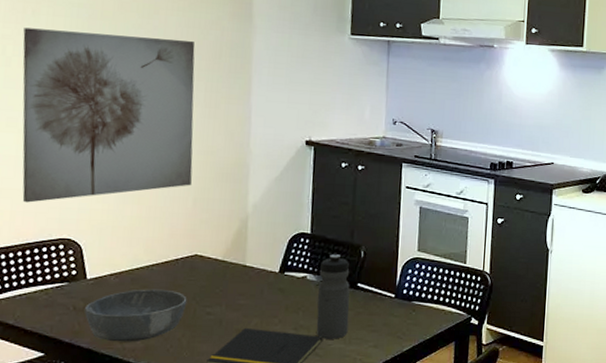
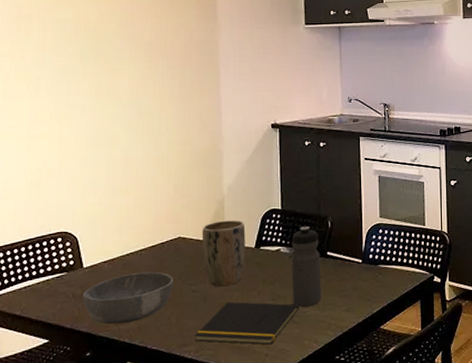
wall art: present [22,27,195,203] -> none [18,44,173,202]
plant pot: none [220,240,270,311] -> present [202,220,246,287]

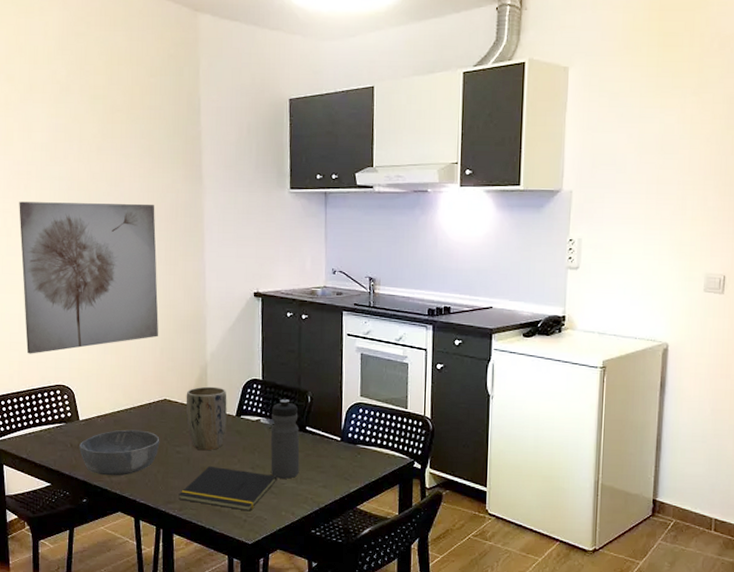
wall art: none [18,44,173,202] -> present [19,202,159,354]

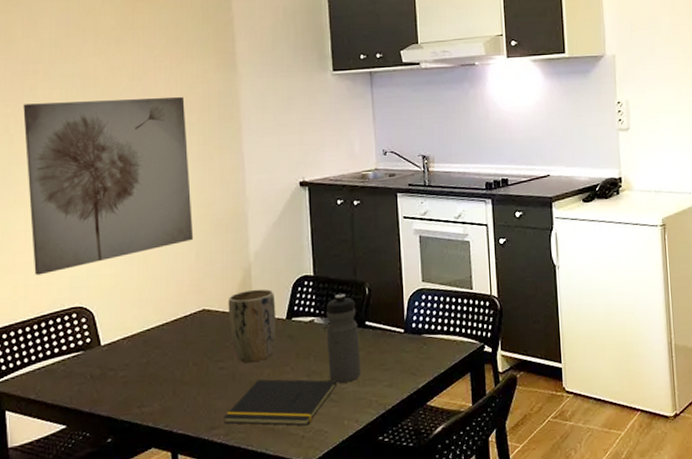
bowl: present [79,429,160,476] -> none [102,348,199,407]

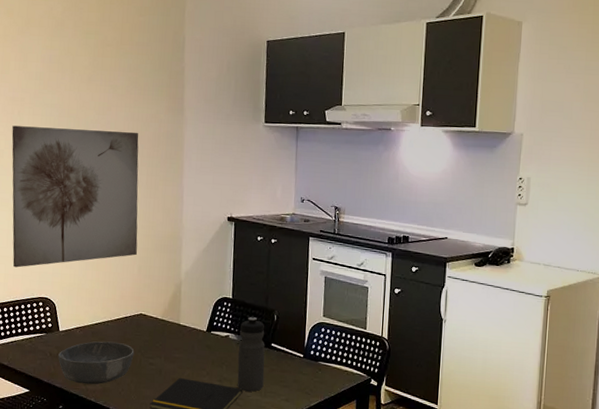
bowl: none [102,348,199,407] -> present [58,341,135,385]
plant pot: present [228,289,276,363] -> none [160,303,199,363]

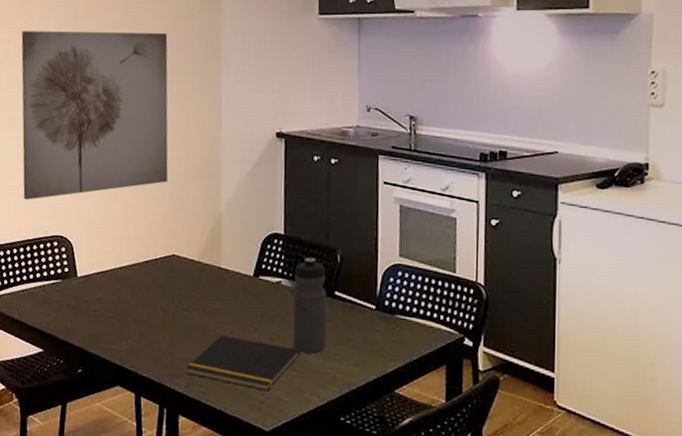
bowl: present [58,341,135,385] -> none [76,289,166,344]

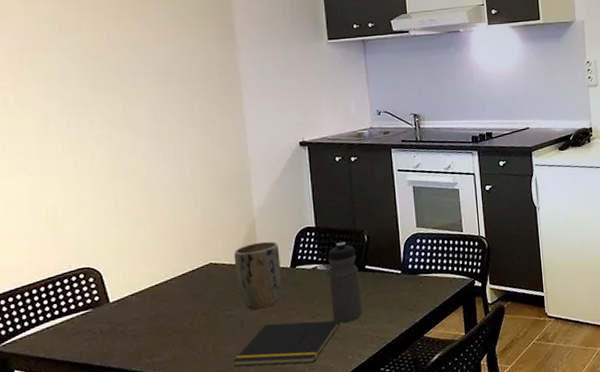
wall art: present [21,31,168,200] -> none [22,67,199,240]
plant pot: none [196,240,244,317] -> present [234,241,281,310]

